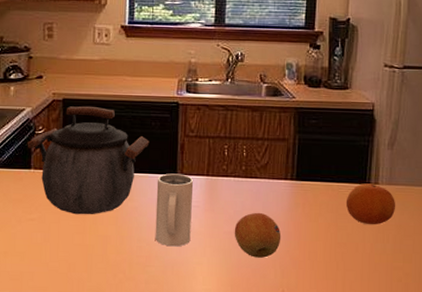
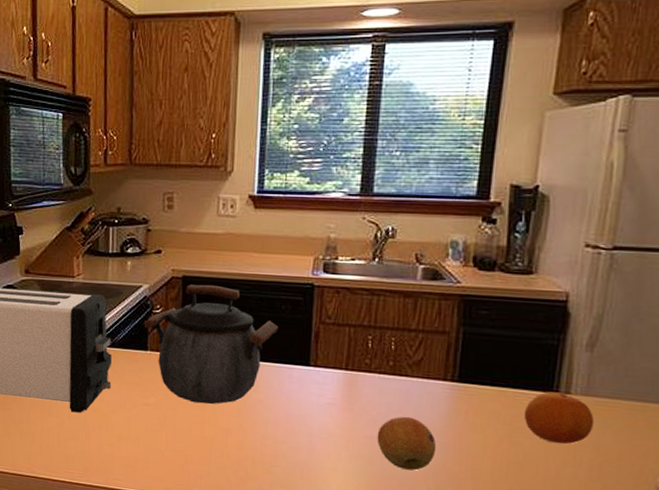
mug: present [155,173,194,247] -> none [282,364,330,448]

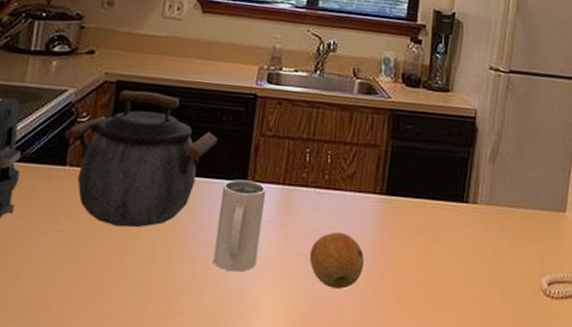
mug: none [282,364,330,448] -> present [213,179,267,272]
fruit: present [523,391,594,444] -> none [440,202,495,252]

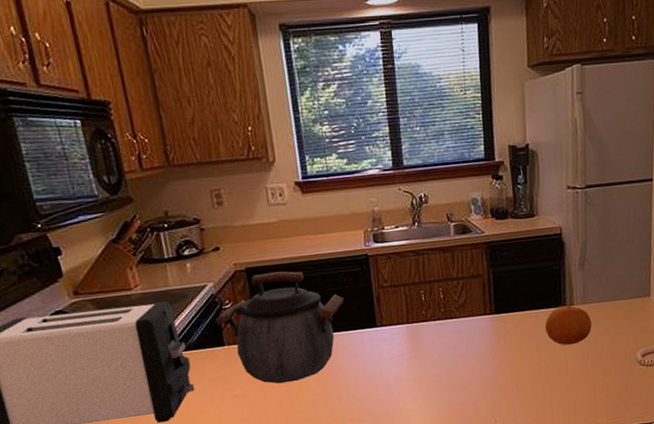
mug: present [213,179,267,272] -> none [357,325,400,399]
fruit: present [309,231,365,289] -> none [441,350,488,395]
fruit: none [440,202,495,252] -> present [544,305,592,345]

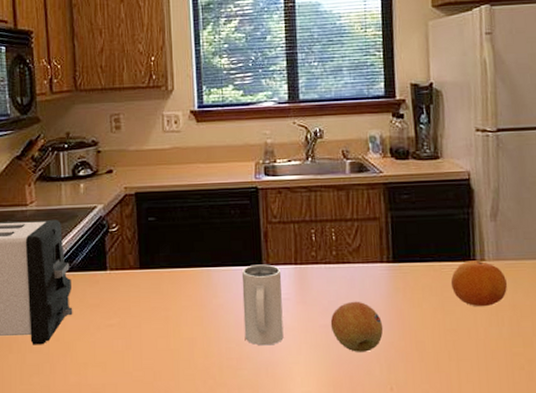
kettle: present [215,271,344,384] -> none [101,199,231,317]
mug: none [357,325,400,399] -> present [241,264,284,346]
fruit: none [441,350,488,395] -> present [330,301,384,352]

